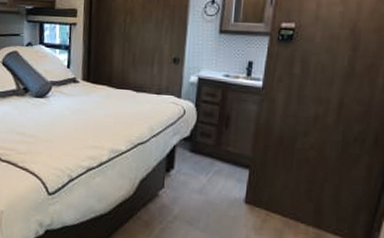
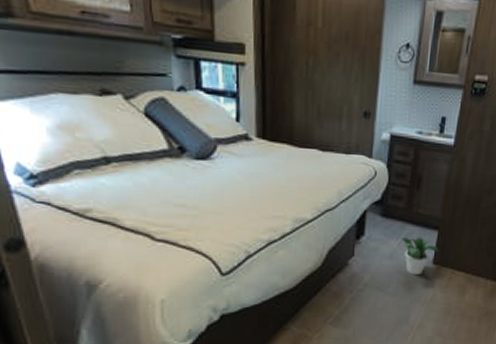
potted plant: none [210,174,252,213] -> present [401,237,440,274]

